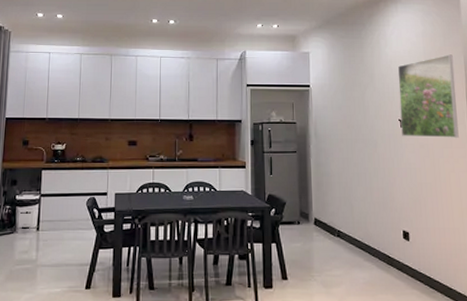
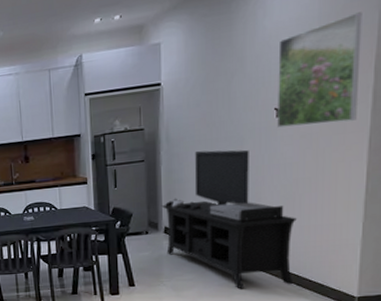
media console: none [311,149,426,288] -> present [161,149,297,288]

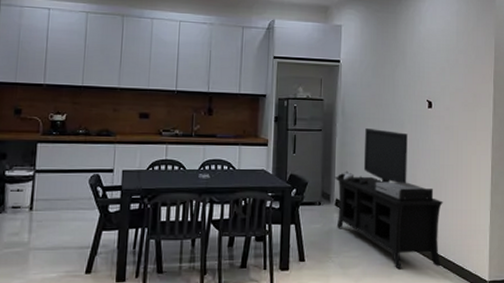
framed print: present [277,12,363,128] -> none [429,35,484,121]

